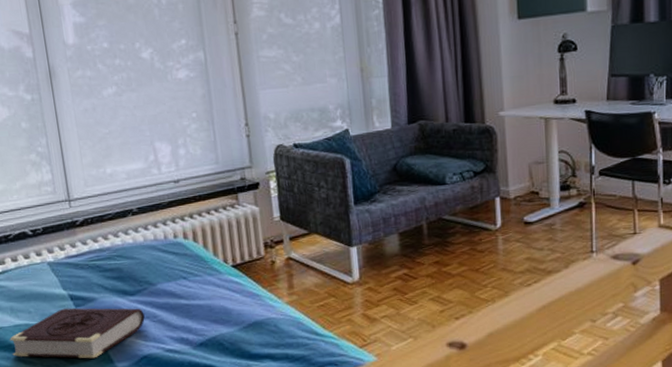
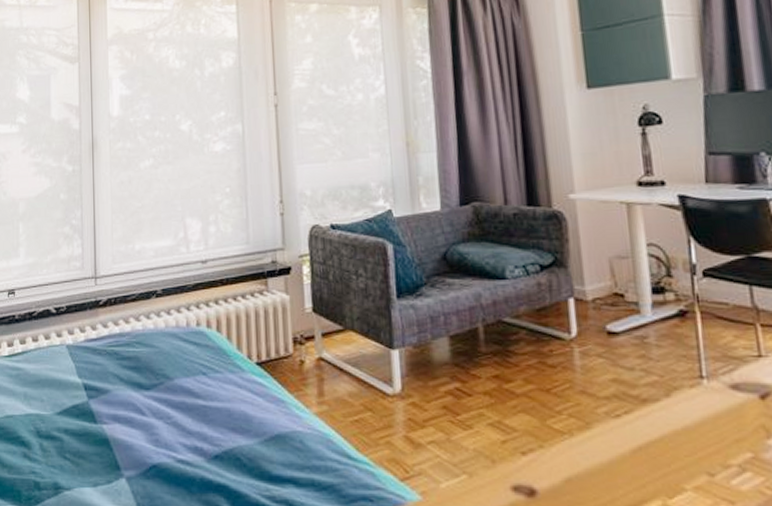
book: present [10,308,145,359] -> none [19,399,158,462]

